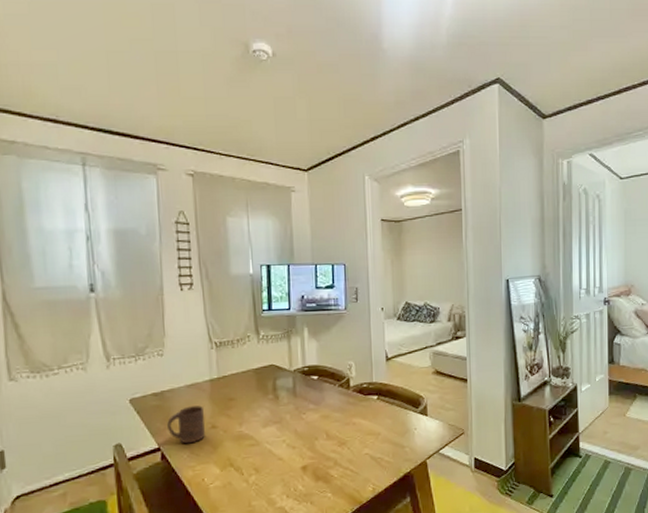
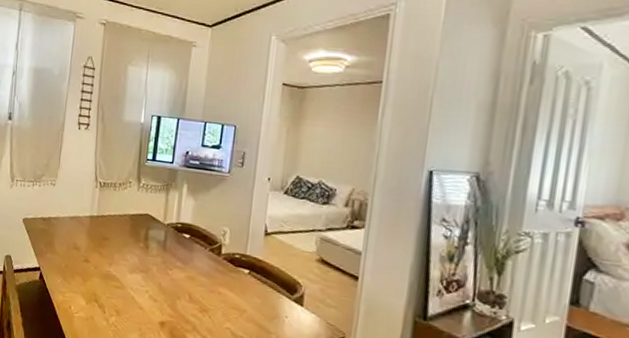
cup: present [167,405,205,444] -> none [48,236,80,271]

